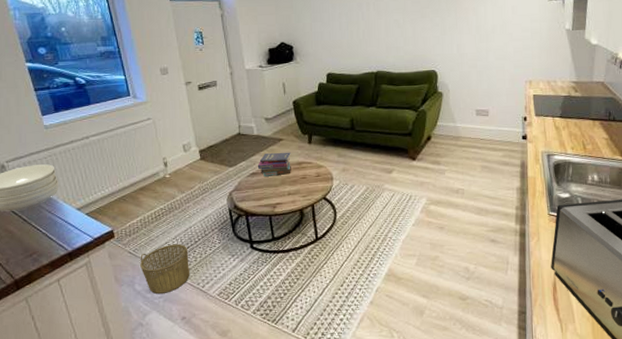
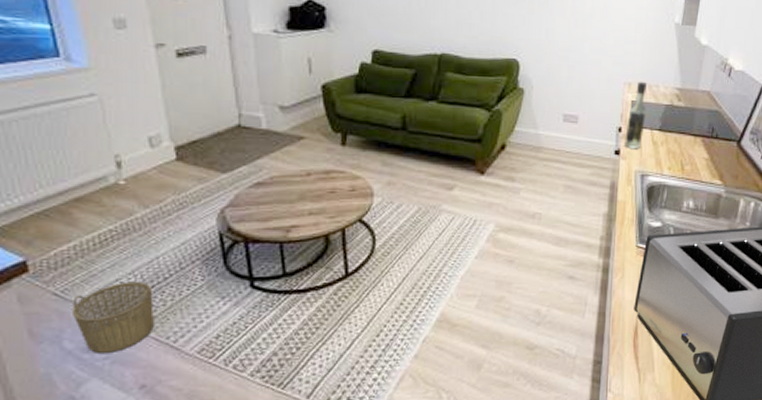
books: present [257,152,292,177] -> none [265,155,317,188]
bottle: none [530,78,548,133] -> present [624,81,648,148]

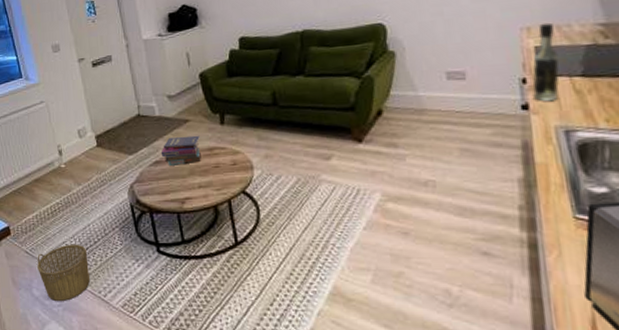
books: none [265,155,317,188] -> present [161,135,201,166]

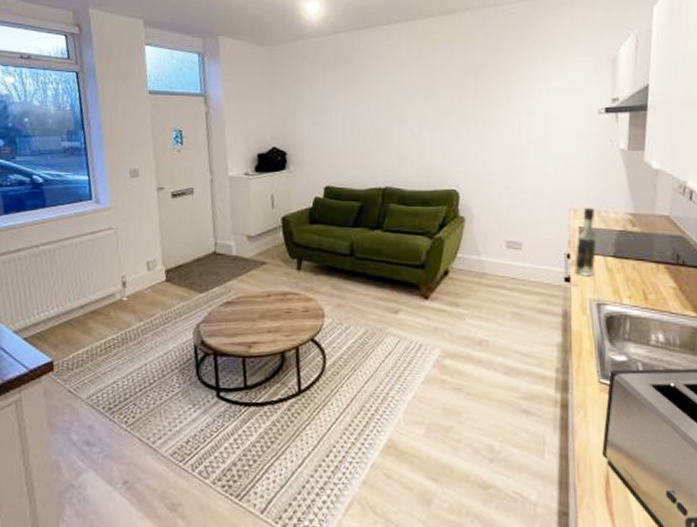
basket: present [37,244,90,301] -> none [80,384,140,447]
books: present [161,135,201,166] -> none [233,278,276,308]

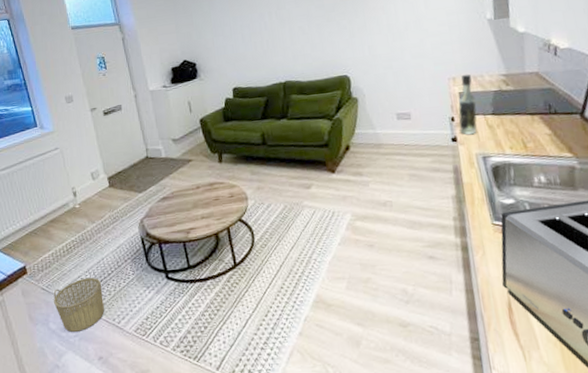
basket: none [80,384,140,447] -> present [53,277,104,332]

